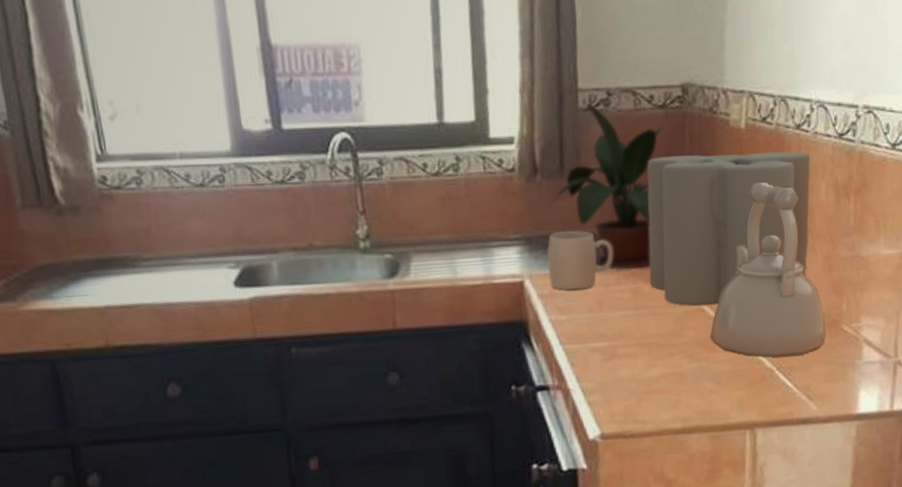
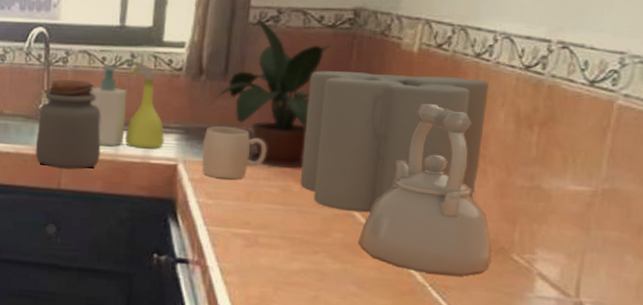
jar: none [357,194,438,306] -> present [35,79,101,170]
soap bottle: none [414,173,461,271] -> present [90,65,127,147]
spray bottle: none [456,164,507,268] -> present [124,61,165,148]

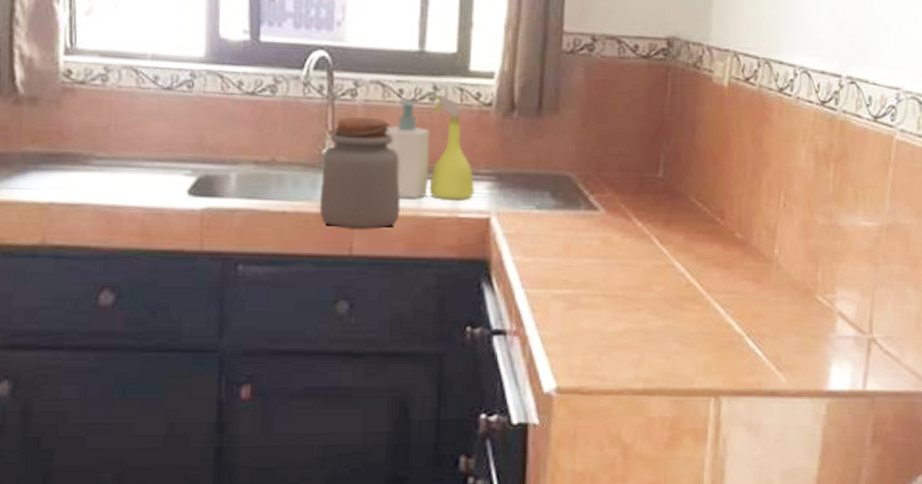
mug: present [201,126,267,180] -> none [516,171,586,233]
potted plant: present [209,19,331,168] -> none [523,46,646,216]
paper towel holder: present [300,71,489,213] -> none [620,106,791,262]
kettle: present [357,103,492,277] -> none [678,140,800,322]

